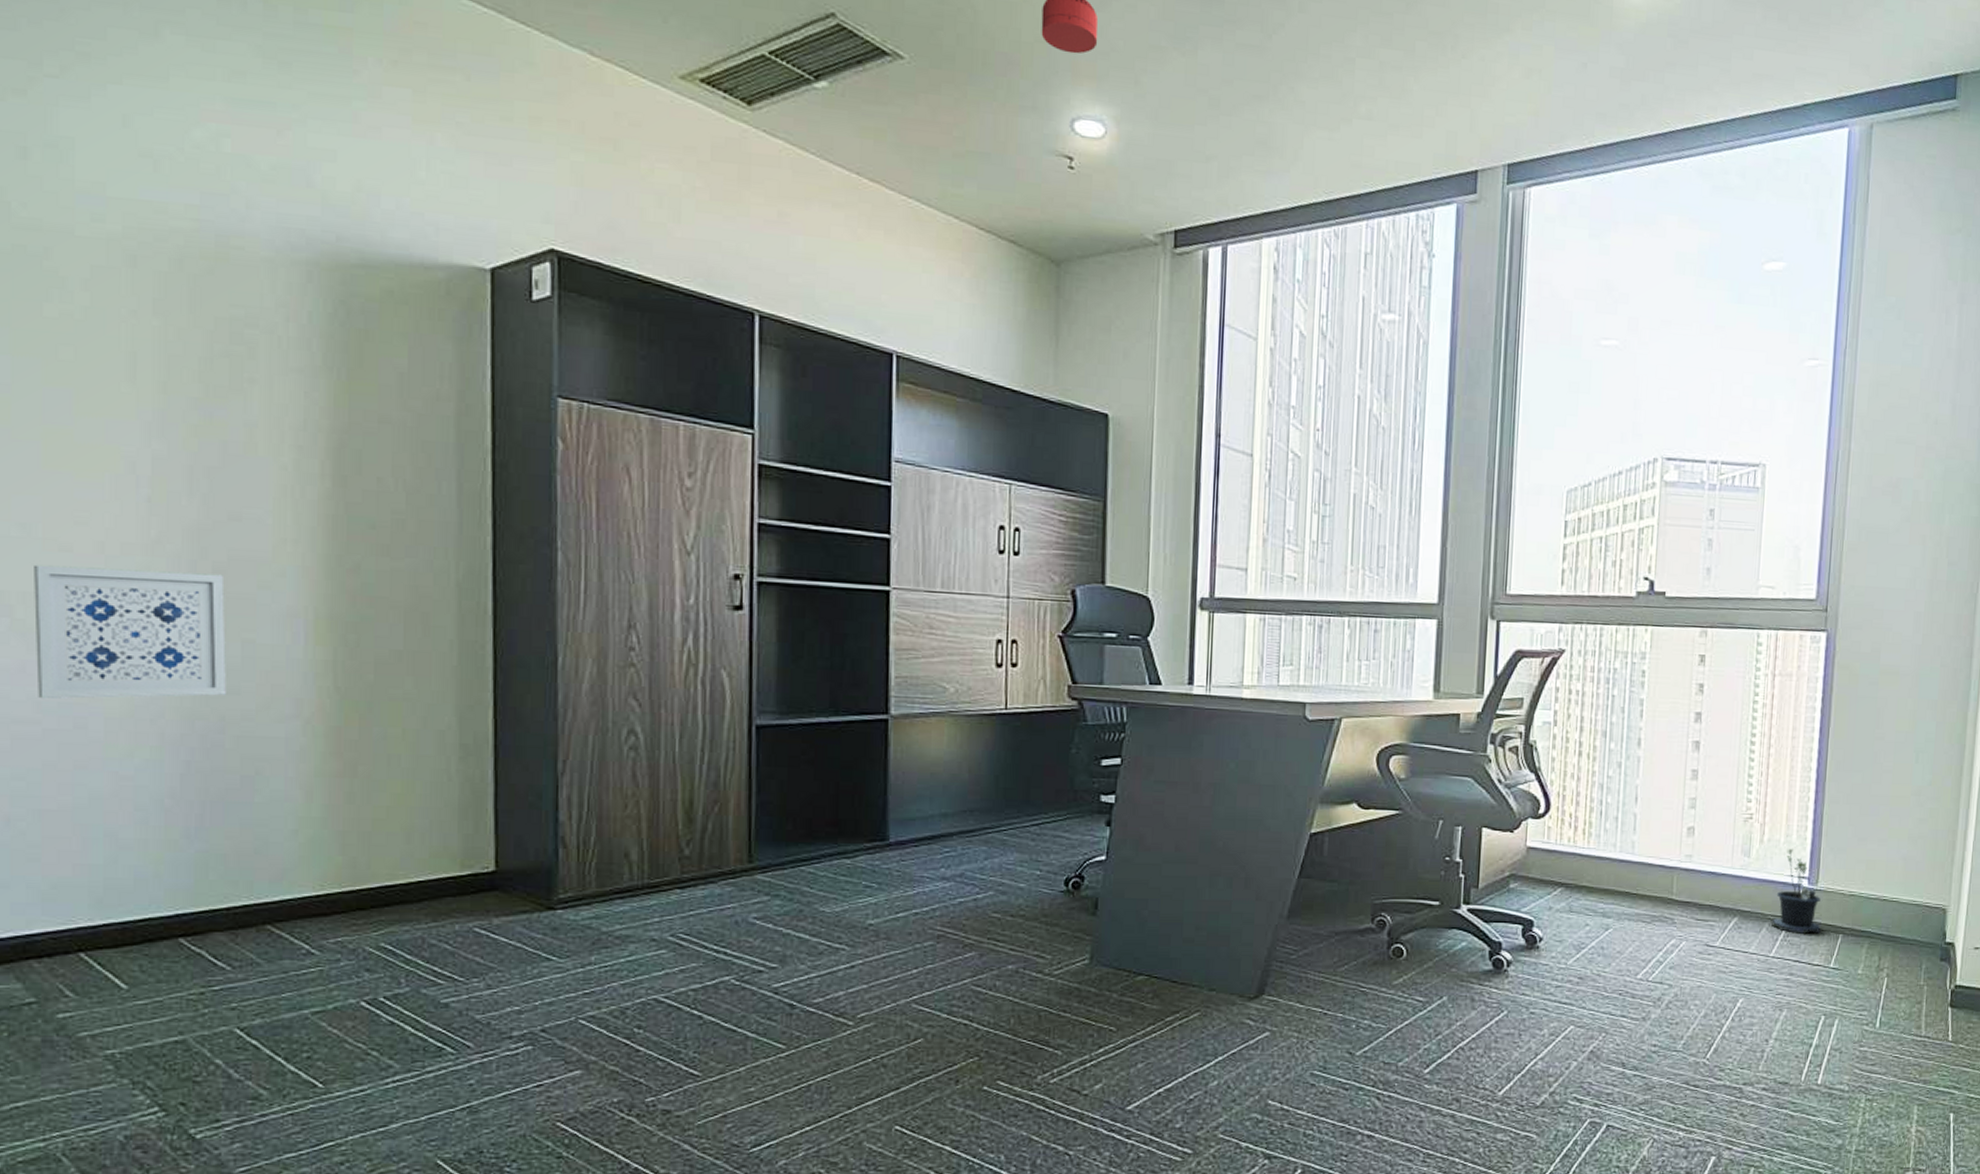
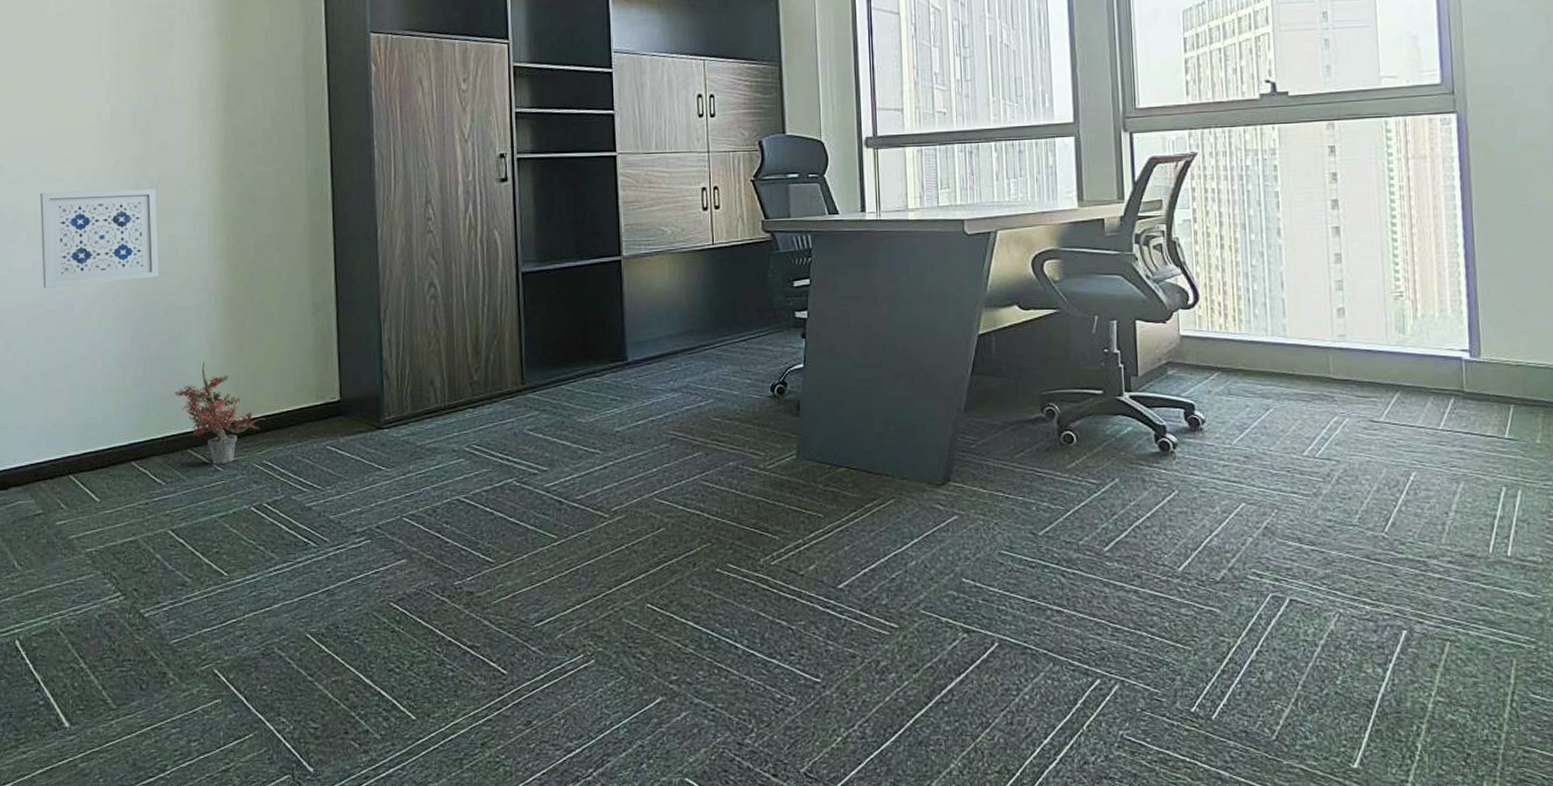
potted plant: none [247,809,385,946] -> present [174,360,265,465]
potted plant: present [1771,848,1822,934] -> none [1436,322,1491,406]

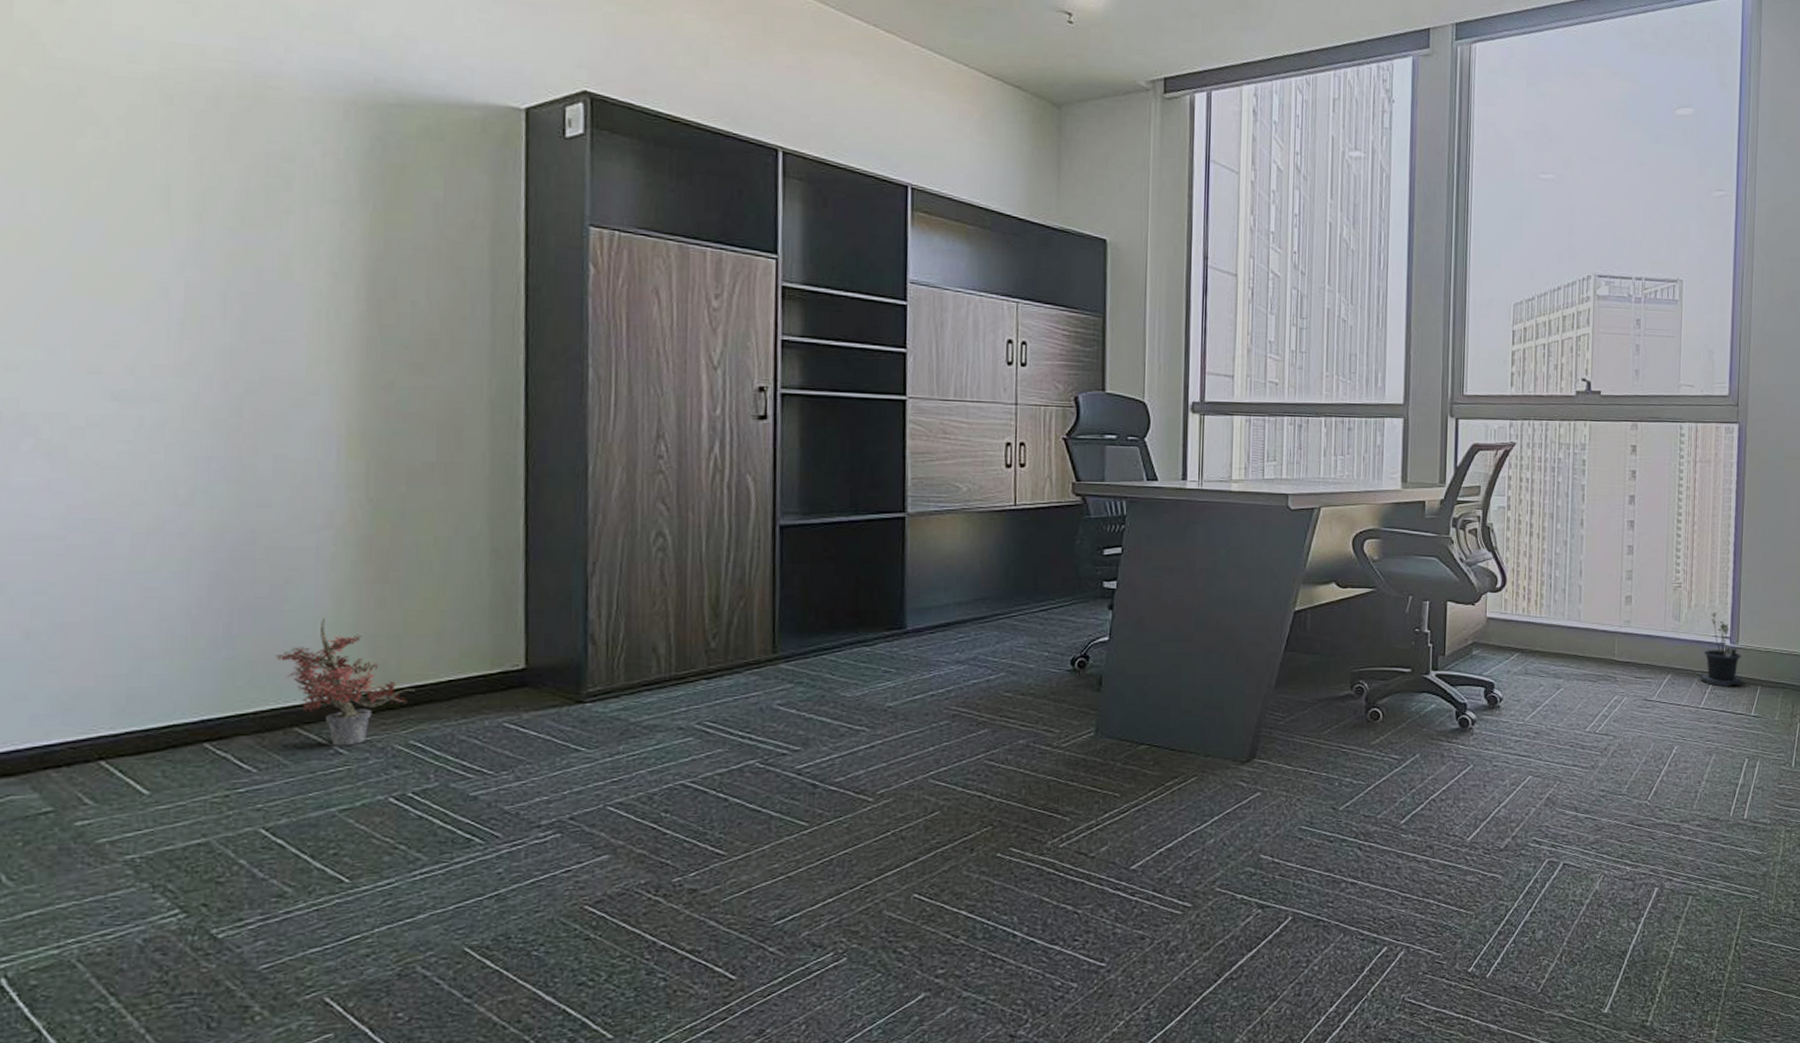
wall art: present [41,188,159,289] -> none [60,386,258,516]
potted plant: none [1436,322,1491,406] -> present [1700,612,1743,687]

